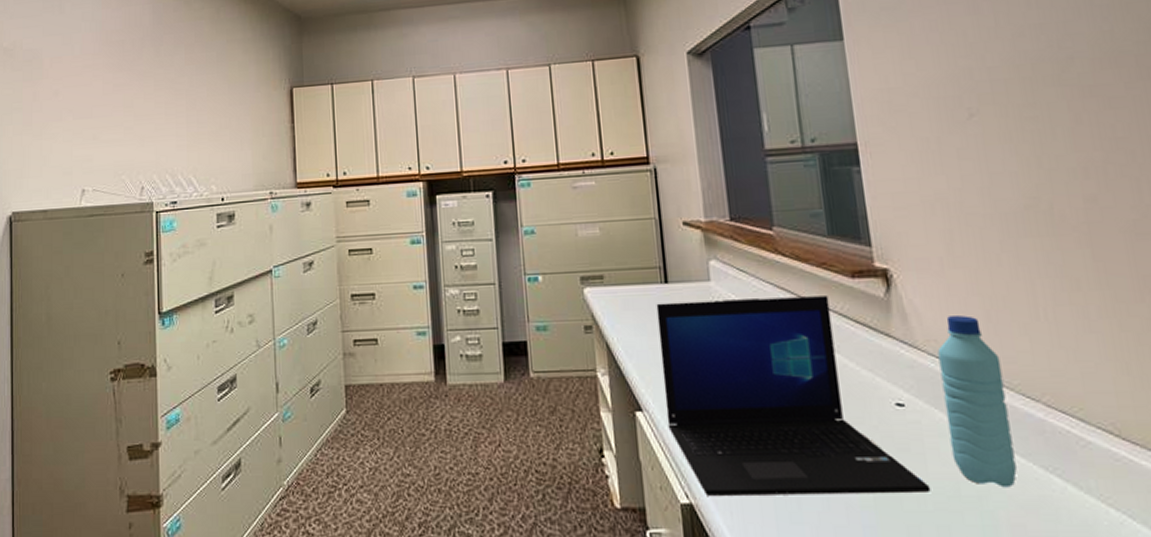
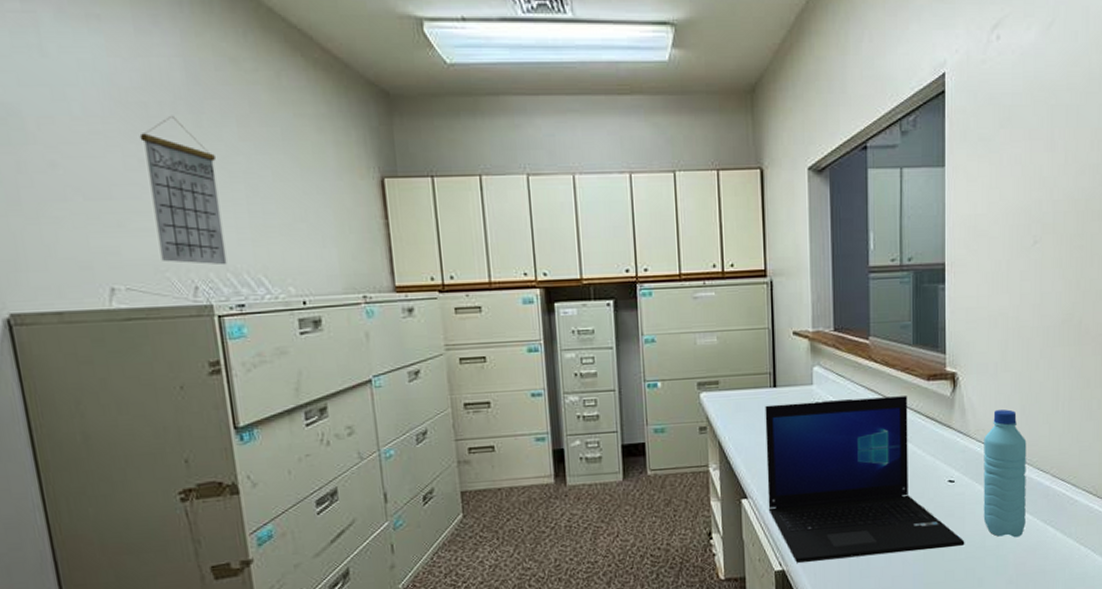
calendar: none [116,50,168,168] -> present [139,117,227,265]

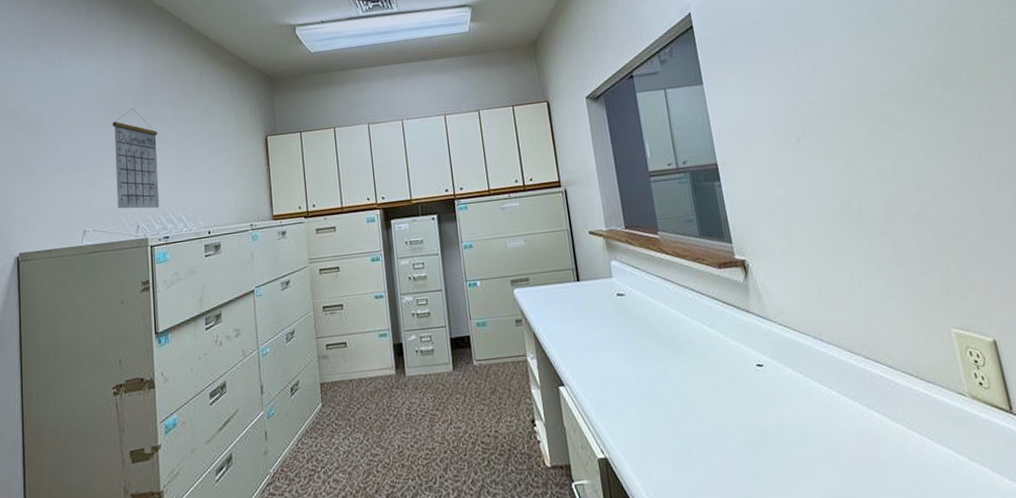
laptop: present [765,396,965,563] -> none [571,283,786,450]
water bottle: present [983,409,1027,538] -> none [785,292,848,424]

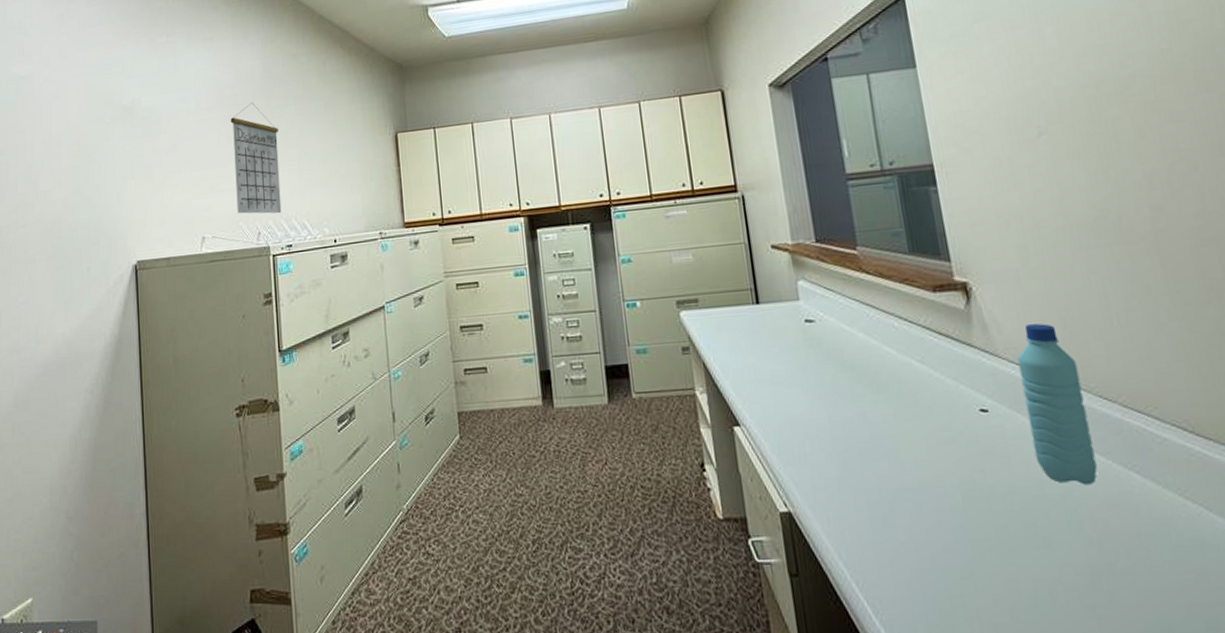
water bottle: none [785,292,848,424] -> present [1017,323,1098,485]

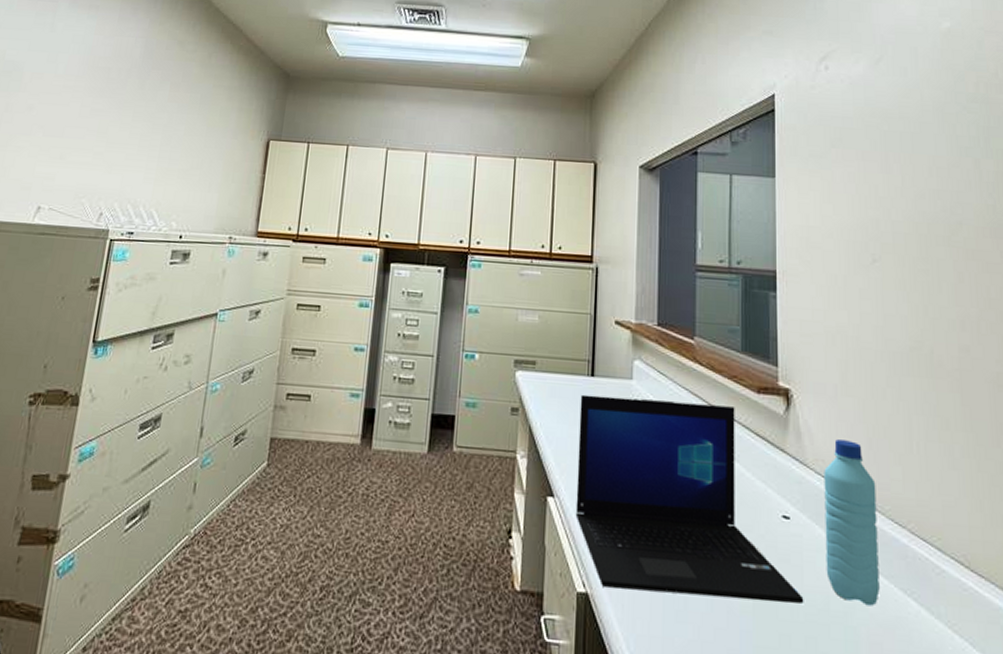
calendar: present [230,103,282,214] -> none [82,80,148,198]
laptop: none [749,310,1017,504] -> present [575,394,804,604]

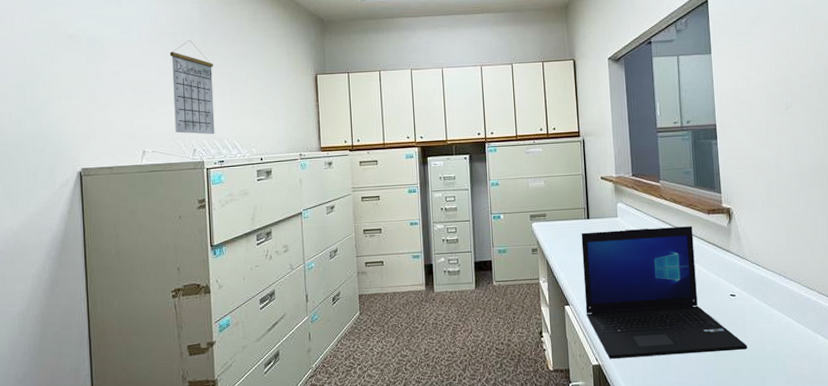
calendar: none [82,80,148,198] -> present [169,40,215,135]
water bottle: present [824,439,880,606] -> none [757,237,799,344]

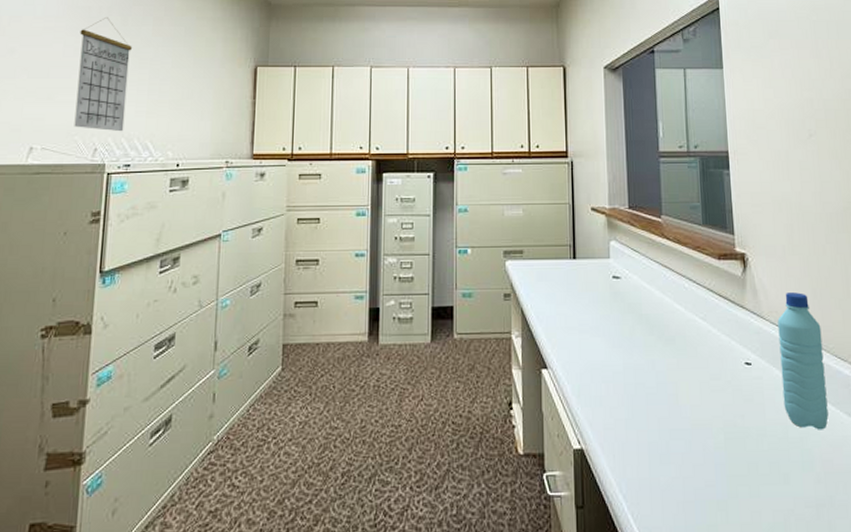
laptop: present [581,226,748,359] -> none [565,274,767,442]
water bottle: none [757,237,799,344] -> present [777,292,829,430]

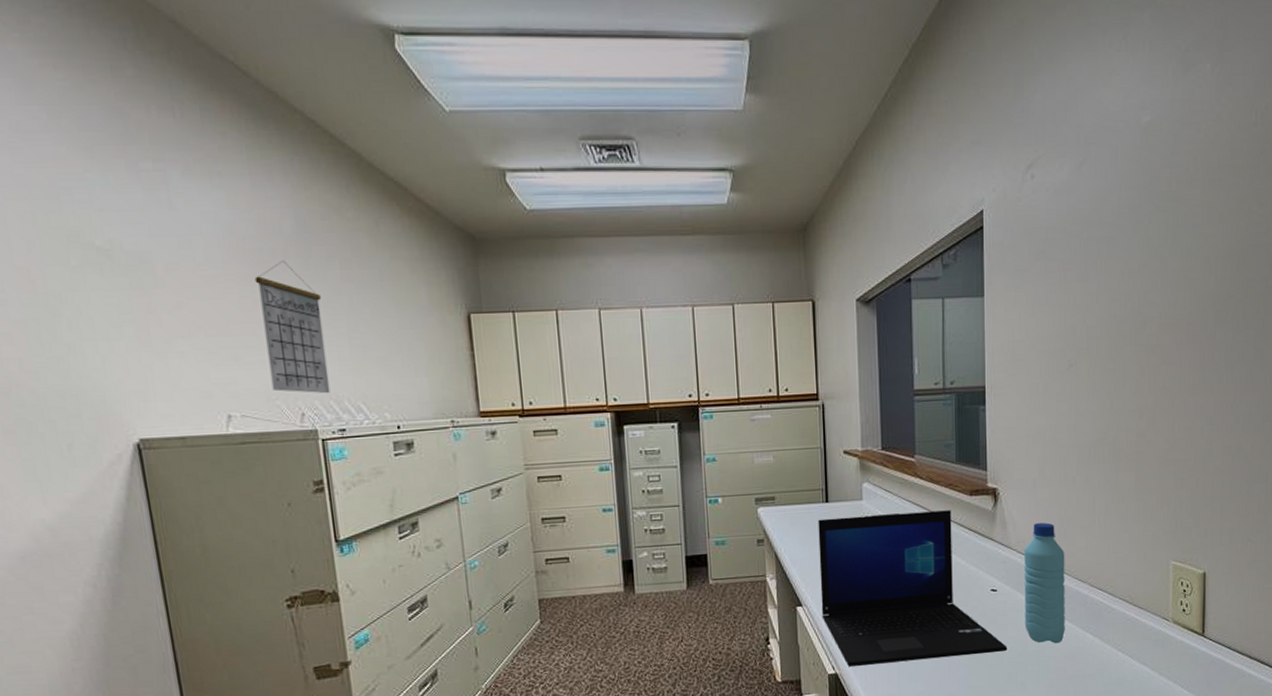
laptop: none [565,274,767,442] -> present [818,510,1008,666]

